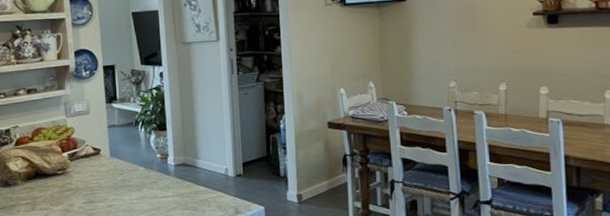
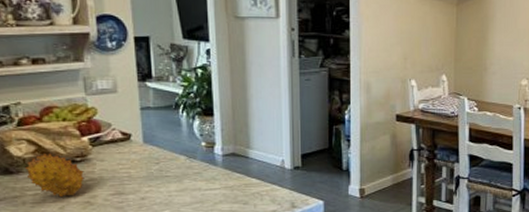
fruit: none [20,167,64,206] -> present [25,152,84,198]

